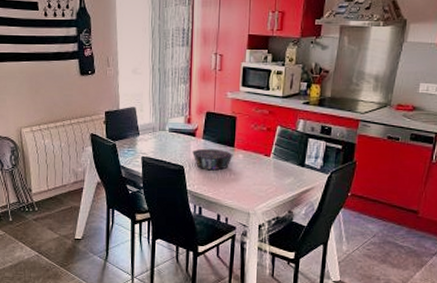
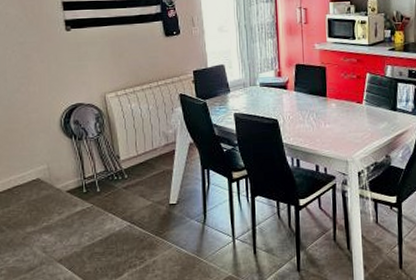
decorative bowl: present [192,148,233,170] -> none [285,99,326,121]

